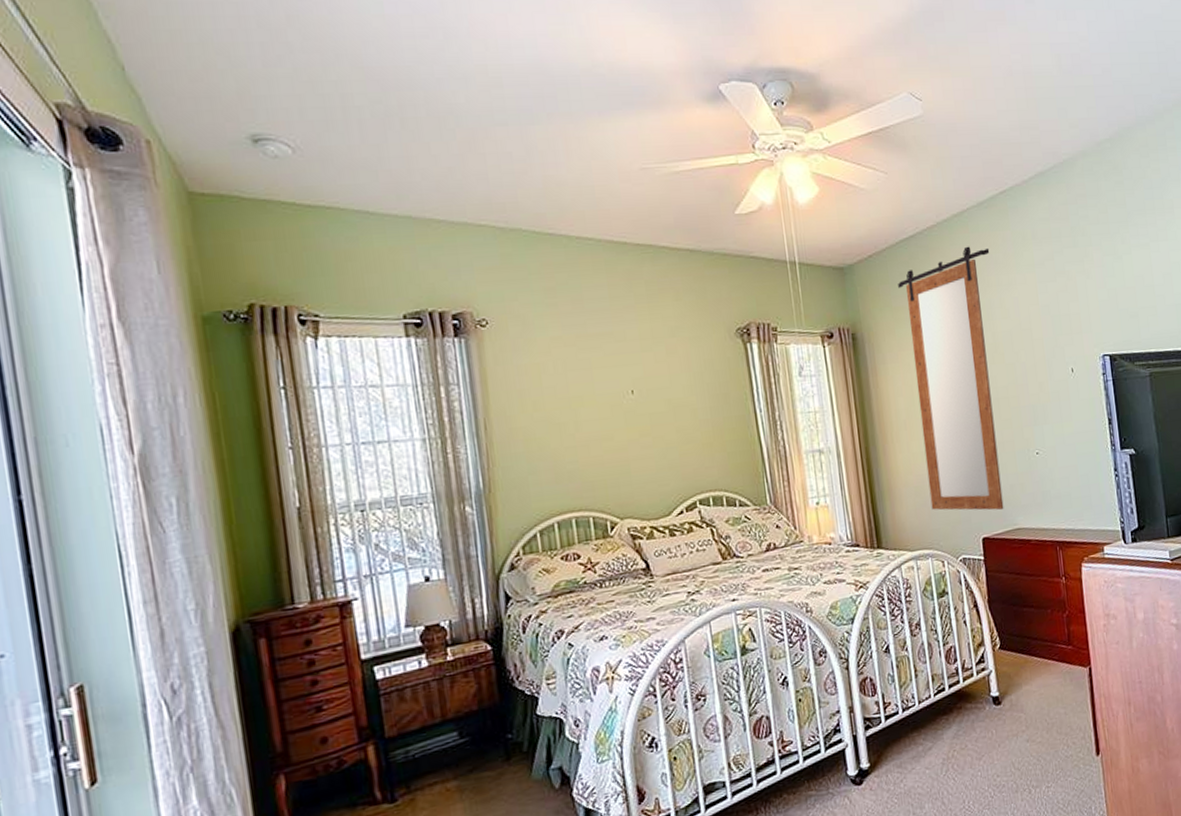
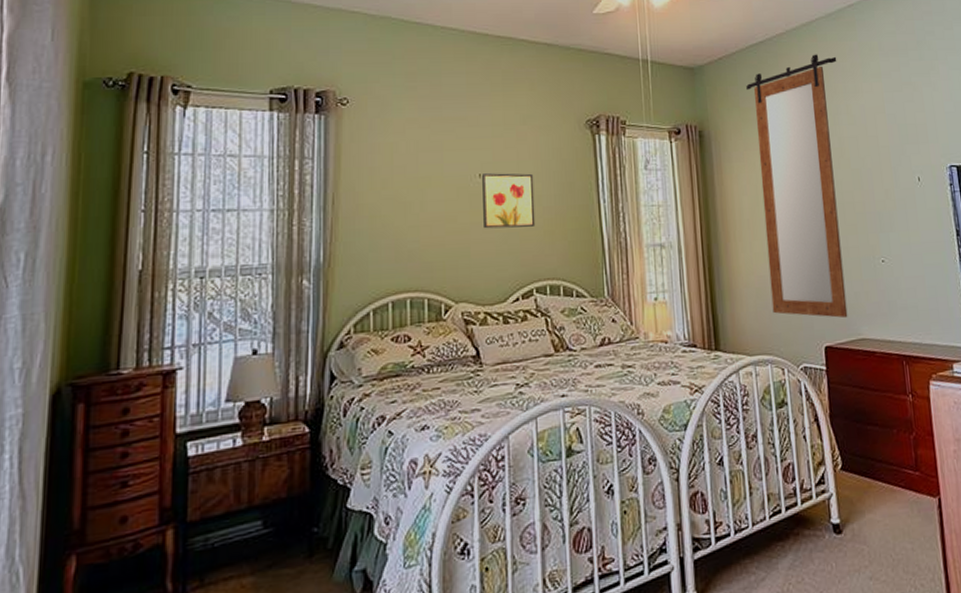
wall art: none [635,386,694,445] -> present [482,173,536,229]

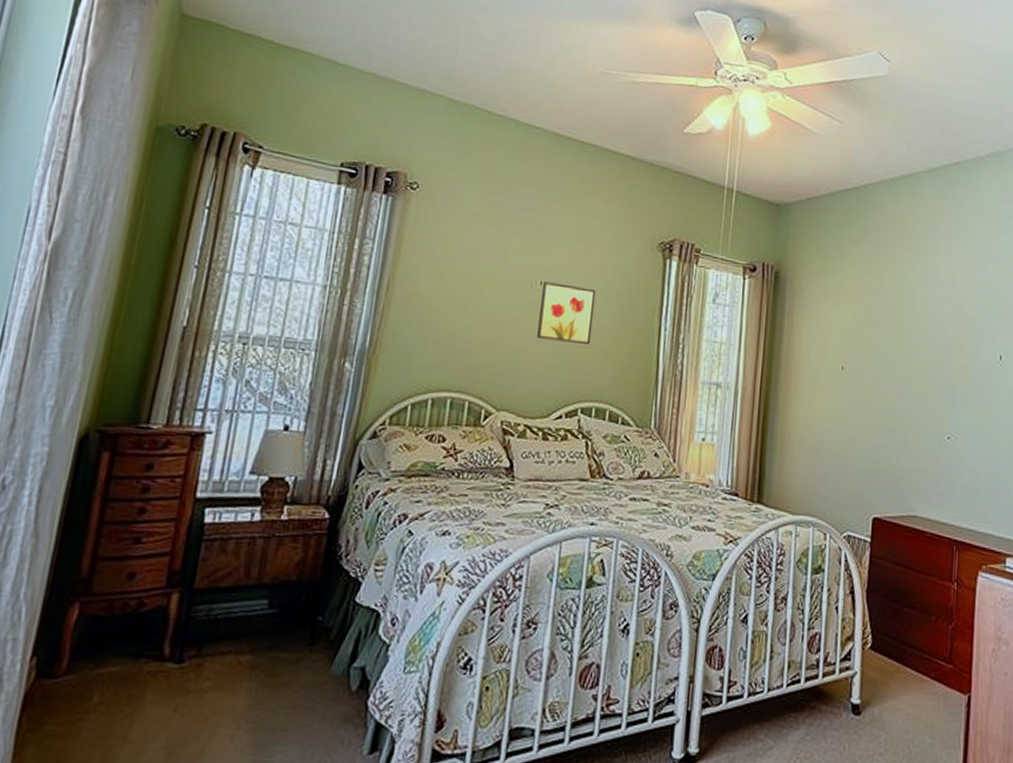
home mirror: present [746,54,848,319] -> none [823,209,933,492]

